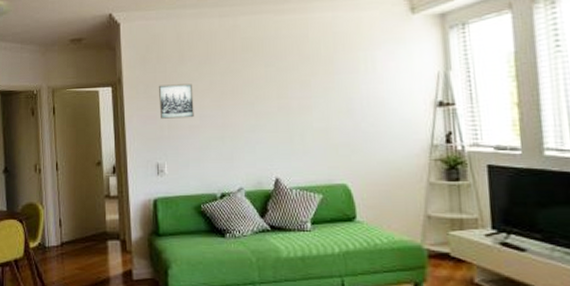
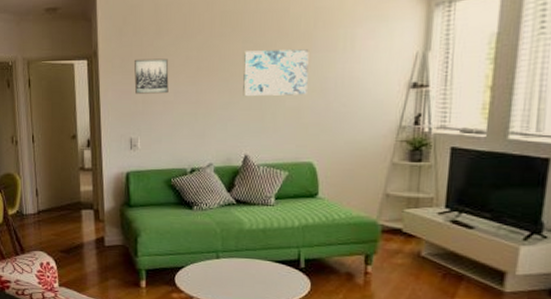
wall art: none [266,72,334,118] -> present [243,49,309,96]

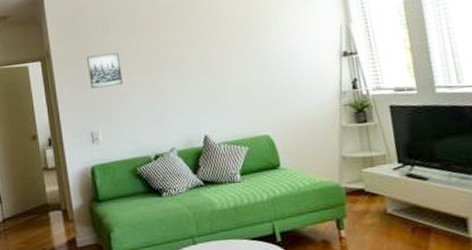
wall art: present [243,49,309,96] -> none [187,32,252,80]

